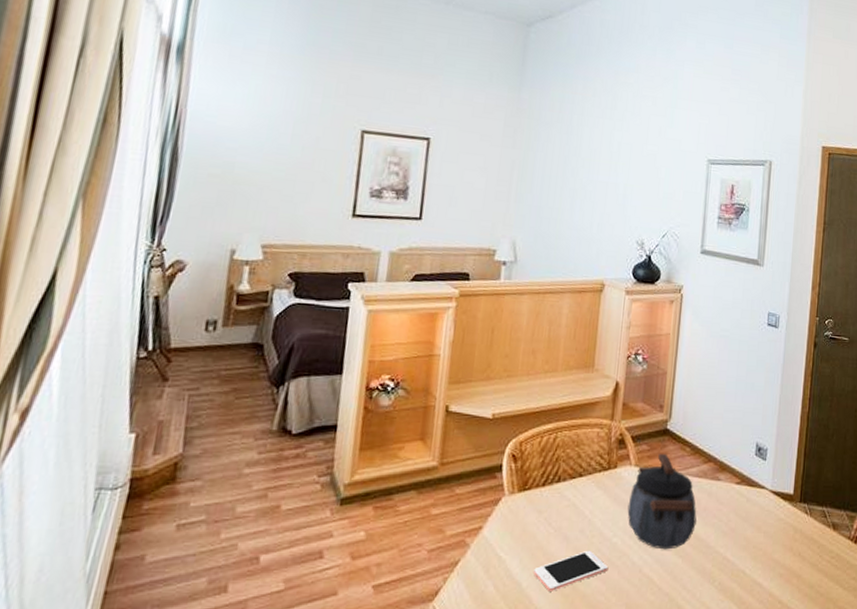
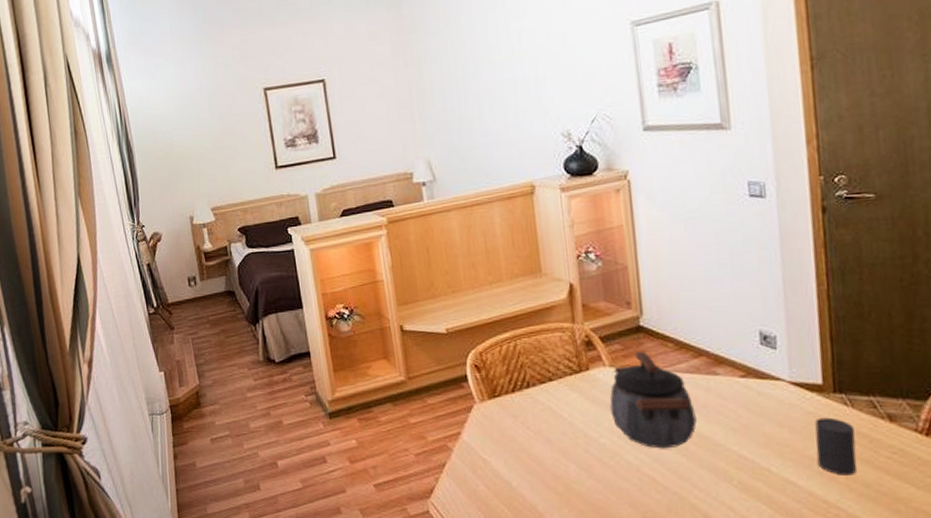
cell phone: present [534,550,608,591] -> none [521,451,600,490]
cup: none [779,524,809,577] -> present [815,417,857,475]

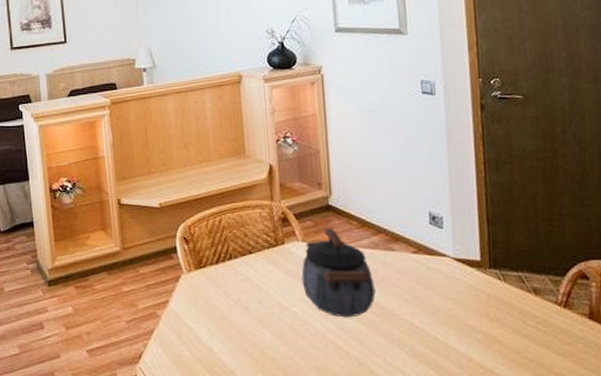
cup: present [815,417,857,475] -> none [474,290,508,343]

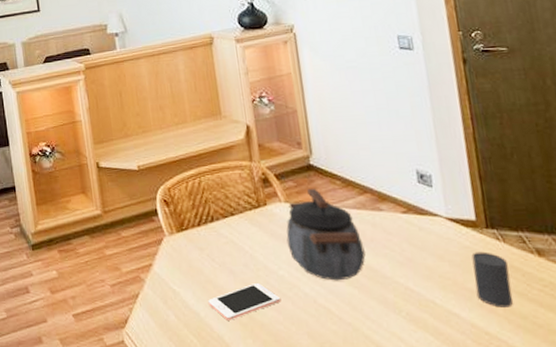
cell phone: none [222,319,292,356] -> present [208,282,280,320]
cup: none [474,290,508,343] -> present [471,251,513,308]

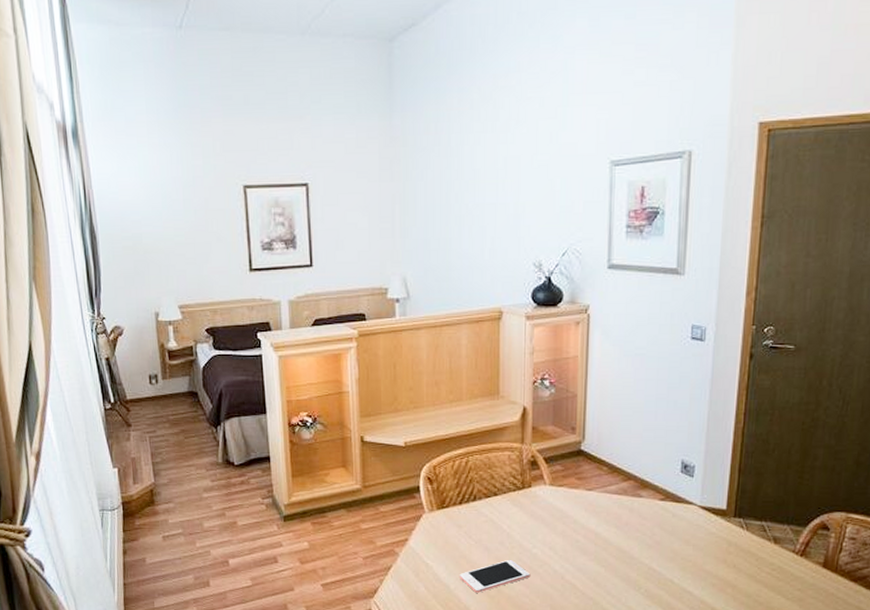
kettle: present [286,188,366,281] -> none [545,472,618,560]
cup: present [471,251,513,308] -> none [711,538,745,587]

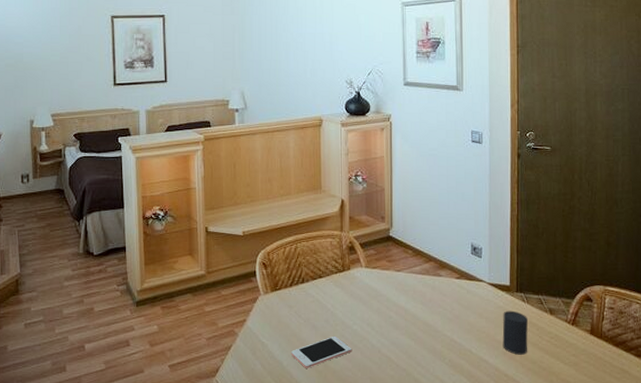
cup: none [711,538,745,587] -> present [502,310,528,355]

